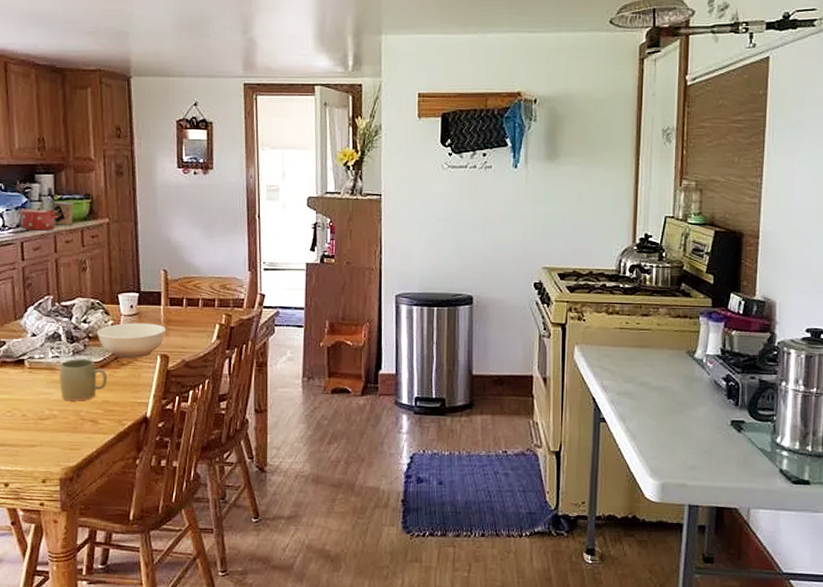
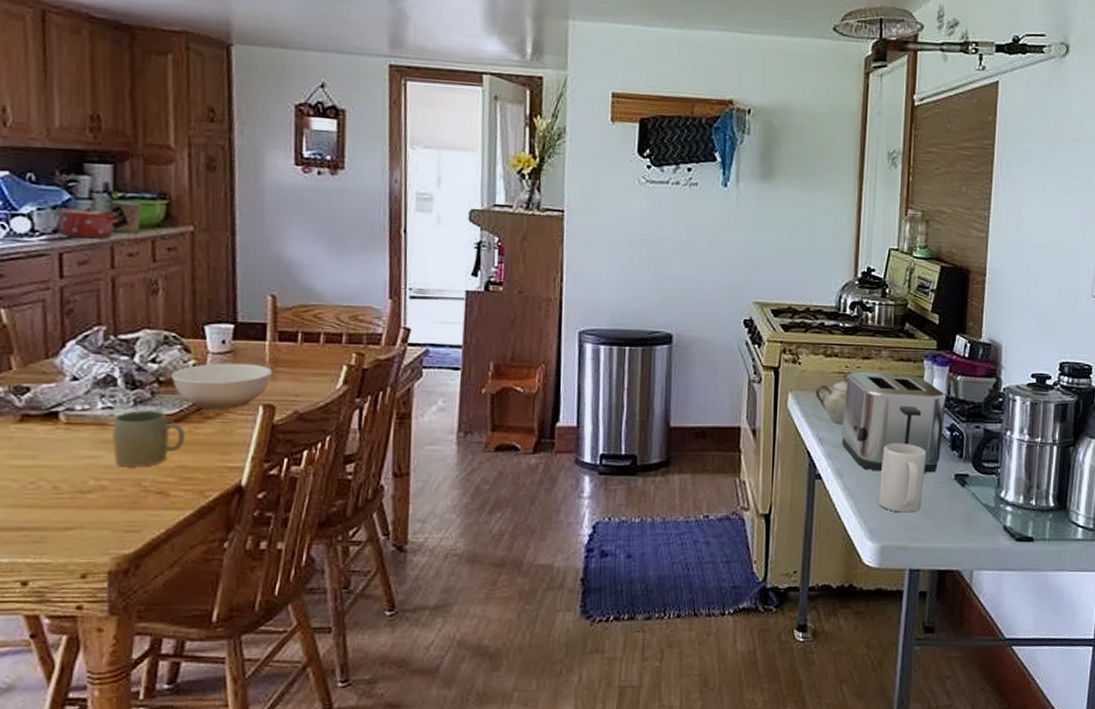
sugar bowl: none [599,327,632,375] -> present [815,371,852,425]
toaster: none [623,327,723,419] -> present [841,371,947,473]
mug: none [658,391,704,454] -> present [877,442,927,513]

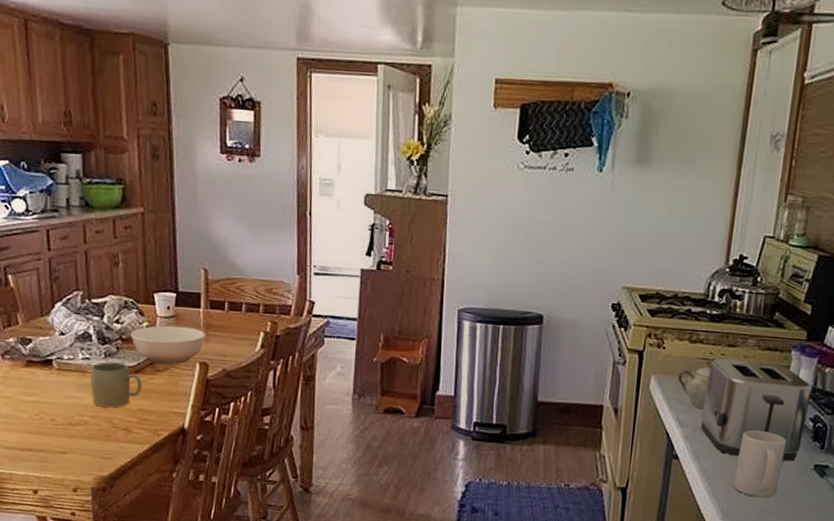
casserole: present [56,206,119,239] -> none [43,190,88,219]
tin can: present [110,200,142,234] -> none [81,185,104,214]

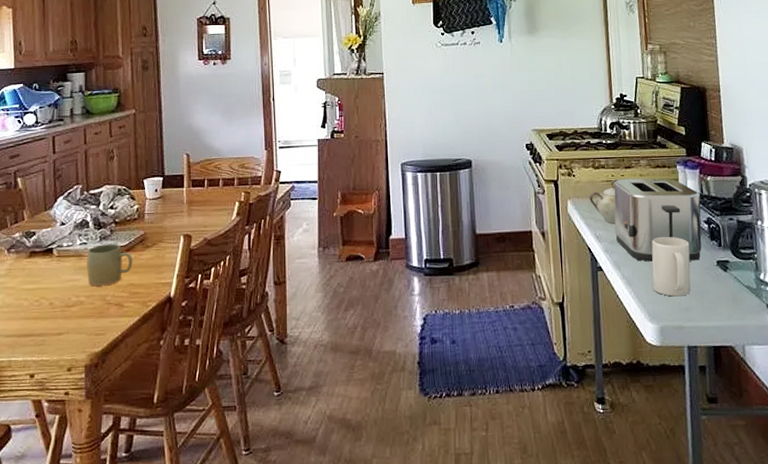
bowl: present [130,325,206,365] -> none [123,205,189,241]

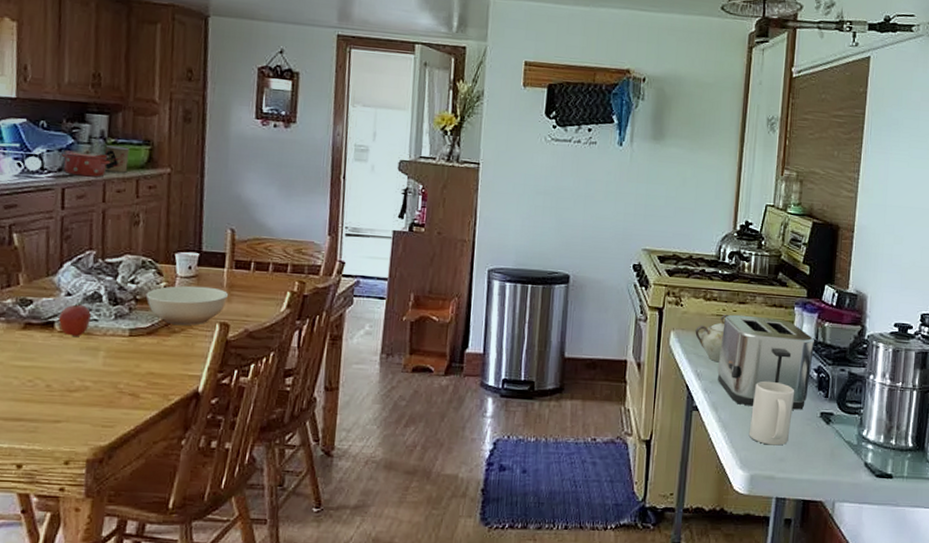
casserole: none [51,102,89,125] -> present [61,149,111,178]
fruit: none [56,229,81,259] -> present [59,301,91,336]
tin can: none [83,96,103,119] -> present [104,145,130,174]
mug: present [87,244,133,286] -> none [95,323,155,372]
bowl: none [123,205,189,241] -> present [145,285,229,326]

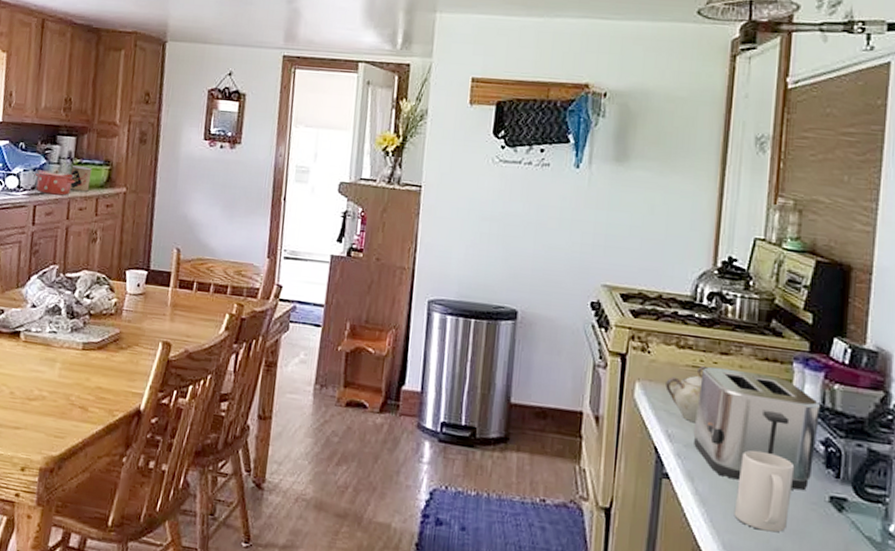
fruit: present [59,301,91,336] -> none [24,313,51,347]
bowl: present [145,285,229,326] -> none [98,302,173,343]

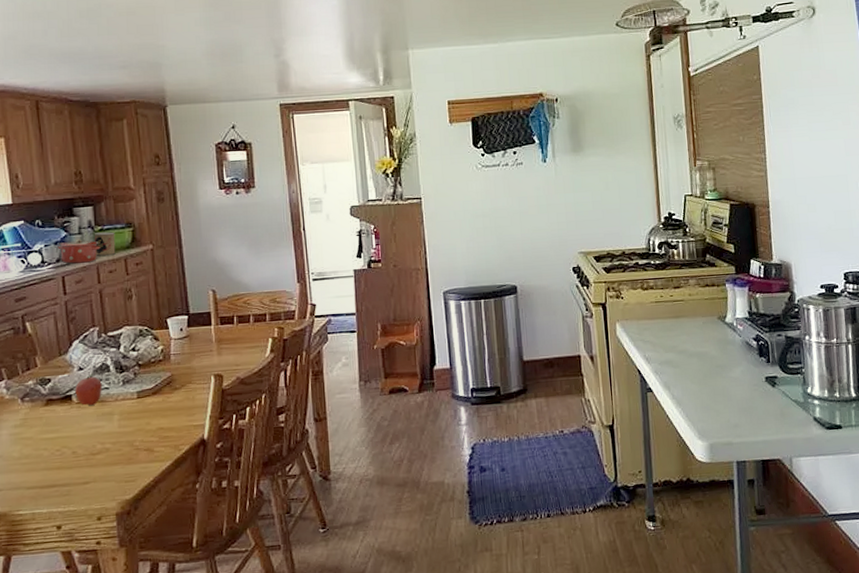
fruit: none [24,313,51,347] -> present [75,374,102,406]
sugar bowl: present [665,365,707,423] -> none [638,299,666,345]
toaster: present [693,366,821,490] -> none [662,297,751,381]
mug: present [734,450,795,533] -> none [700,355,740,414]

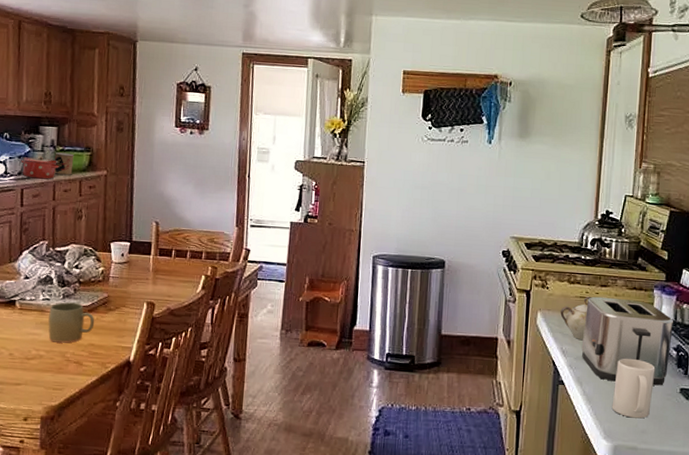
fruit: present [75,374,102,406] -> none [19,284,44,313]
mug: none [110,387,161,433] -> present [48,302,95,343]
sugar bowl: none [638,299,666,345] -> present [560,296,591,341]
toaster: none [662,297,751,381] -> present [581,296,674,386]
mug: none [700,355,740,414] -> present [612,358,656,419]

